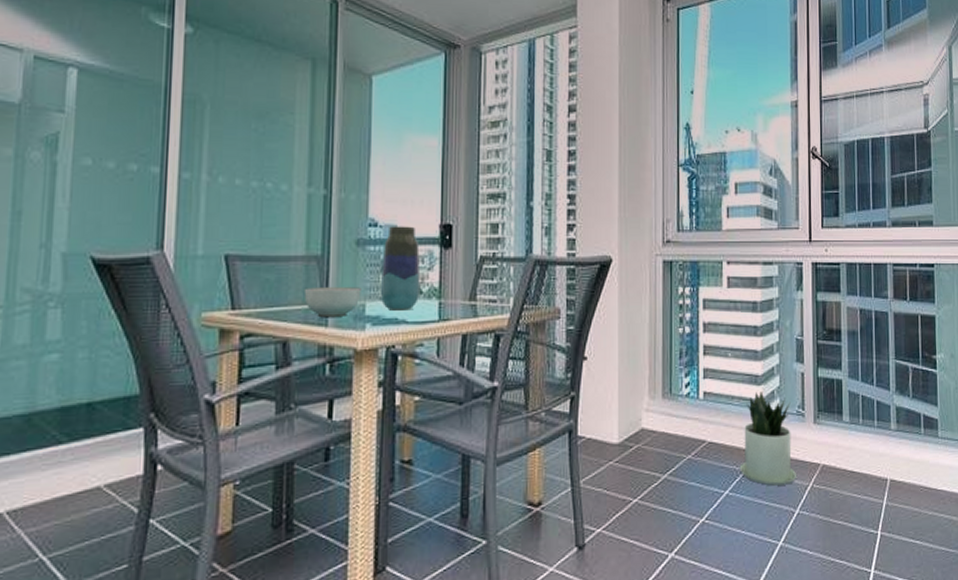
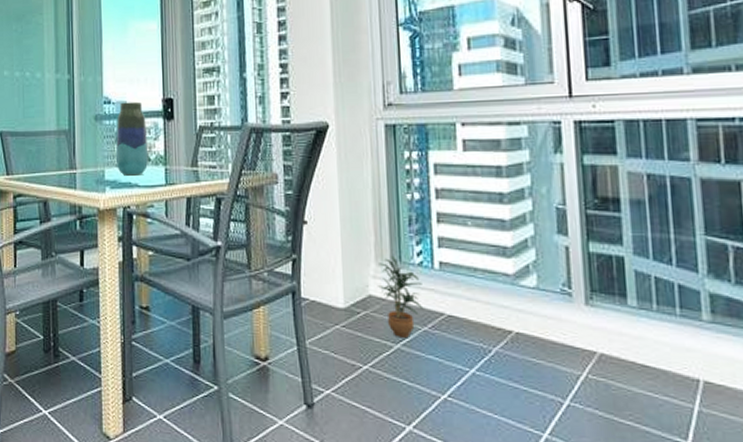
bowl: present [303,287,361,317] -> none [57,156,101,181]
potted plant: none [649,388,689,468] -> present [377,255,424,338]
planter: present [739,391,796,486] -> none [487,265,564,371]

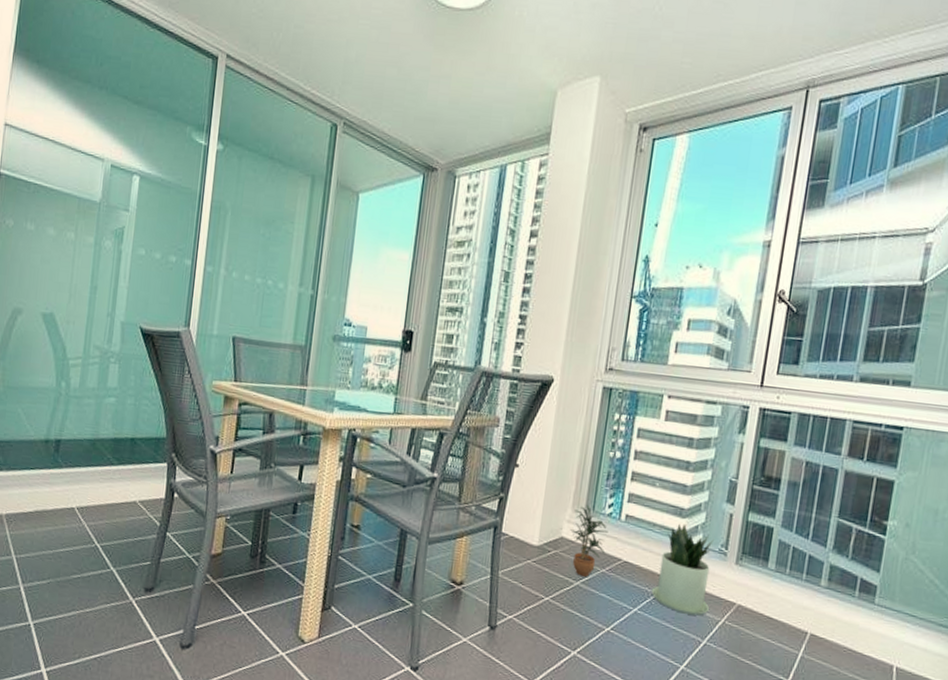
vase: present [115,101,149,176] -> none [347,327,384,401]
planter: none [487,265,564,371] -> present [651,523,714,616]

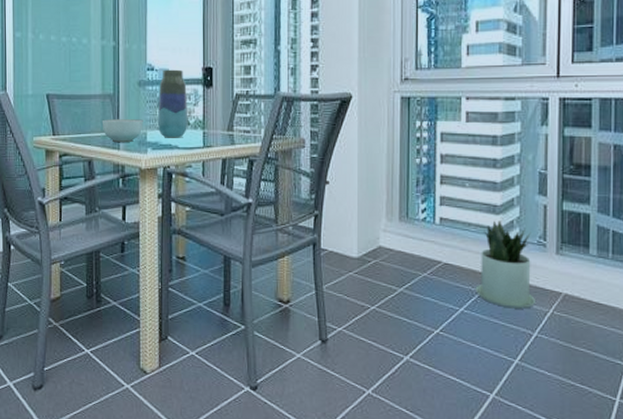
bowl: none [288,371,334,399] -> present [101,119,143,142]
vase: none [347,327,384,401] -> present [157,69,188,138]
potted plant: present [569,504,608,577] -> none [386,212,425,282]

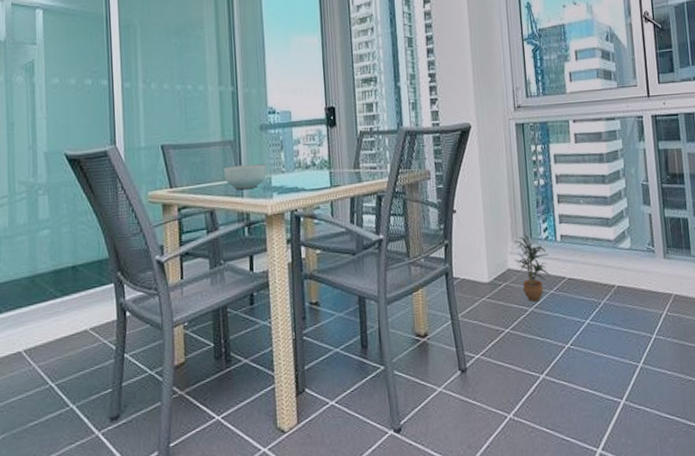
vase: present [157,69,188,138] -> none [281,111,314,181]
potted plant: none [386,212,425,282] -> present [514,233,550,302]
planter: present [475,220,535,309] -> none [598,232,651,315]

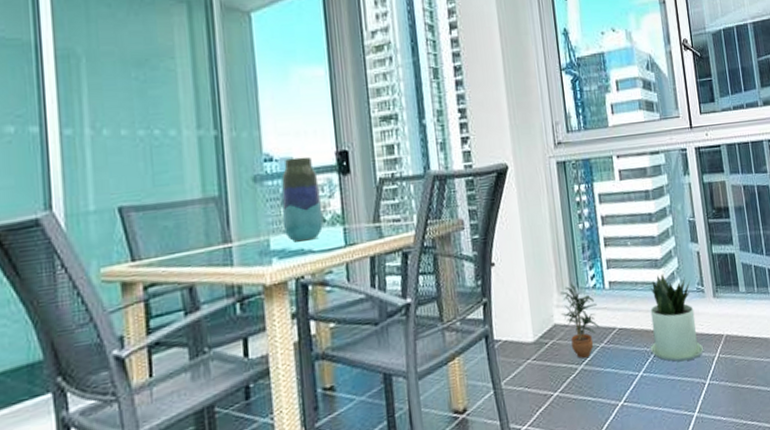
bowl: present [223,164,268,189] -> none [204,223,264,257]
vase: none [281,111,314,181] -> present [281,156,324,242]
planter: none [598,232,651,315] -> present [650,274,703,362]

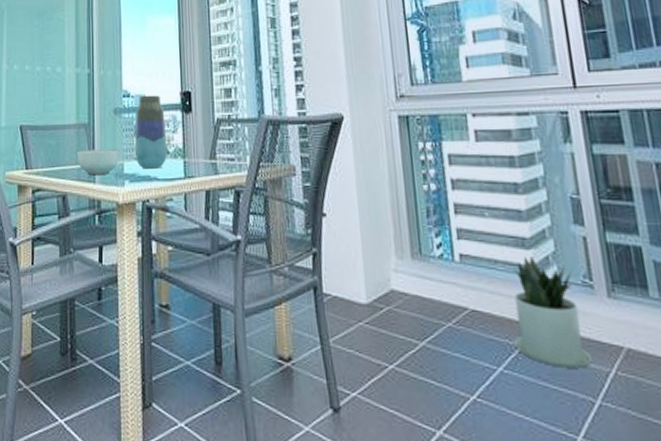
bowl: none [204,223,264,257] -> present [76,149,120,175]
potted plant: present [560,283,600,358] -> none [398,248,447,334]

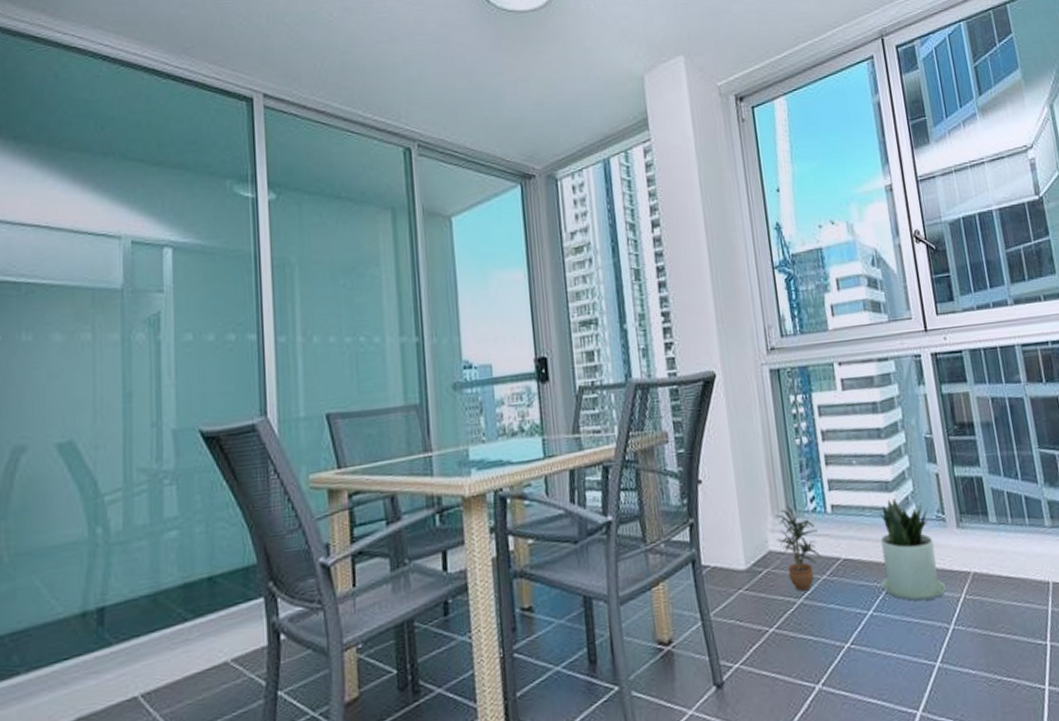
bowl: present [76,149,120,175] -> none [406,432,464,467]
vase: present [134,95,168,169] -> none [480,363,522,453]
potted plant: none [398,248,447,334] -> present [775,505,821,591]

